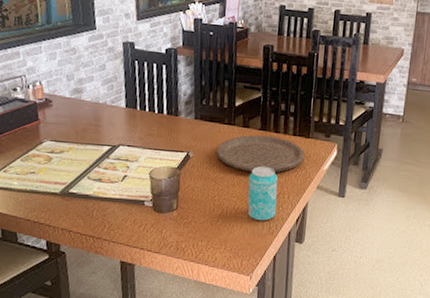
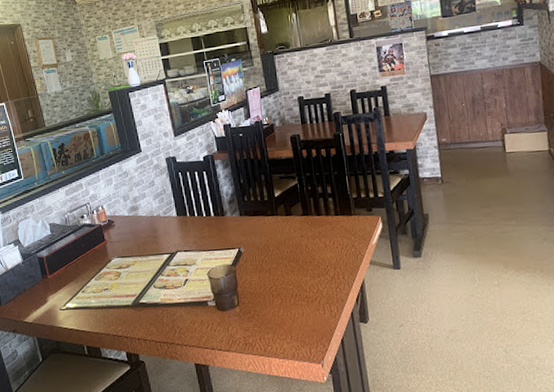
plate: present [216,135,304,172] -> none [264,219,351,258]
beverage can: present [247,166,278,221] -> none [300,249,334,305]

